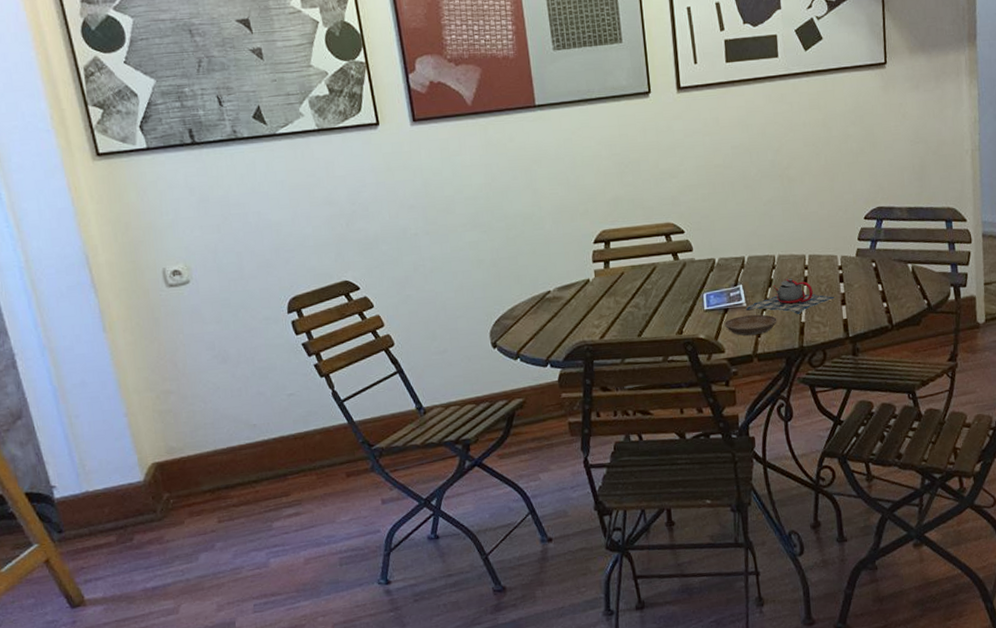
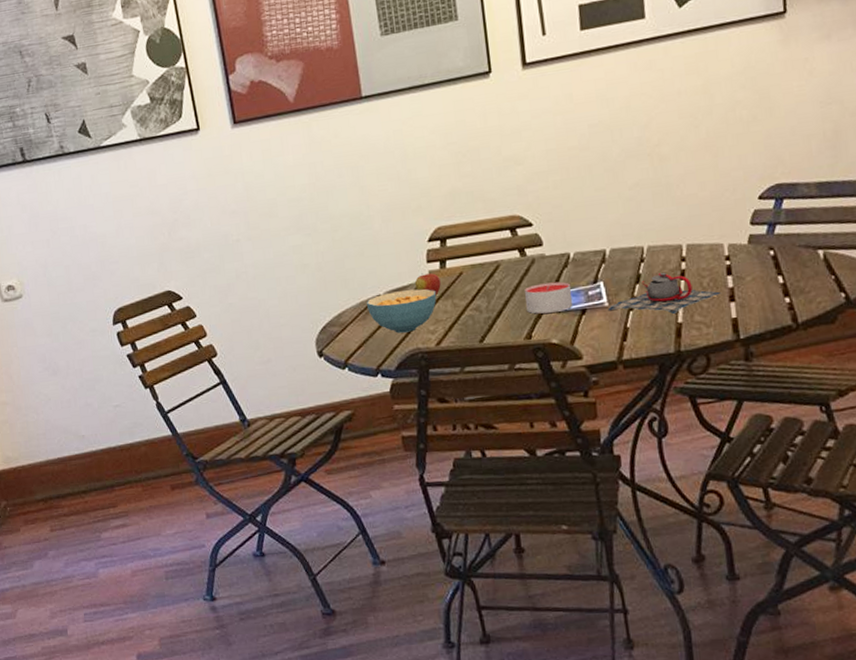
cereal bowl: none [537,286,601,327] -> present [366,289,437,333]
apple: none [581,272,605,293] -> present [414,273,441,296]
candle: none [677,283,718,312] -> present [525,281,573,314]
saucer: present [724,314,777,336] -> none [581,314,647,340]

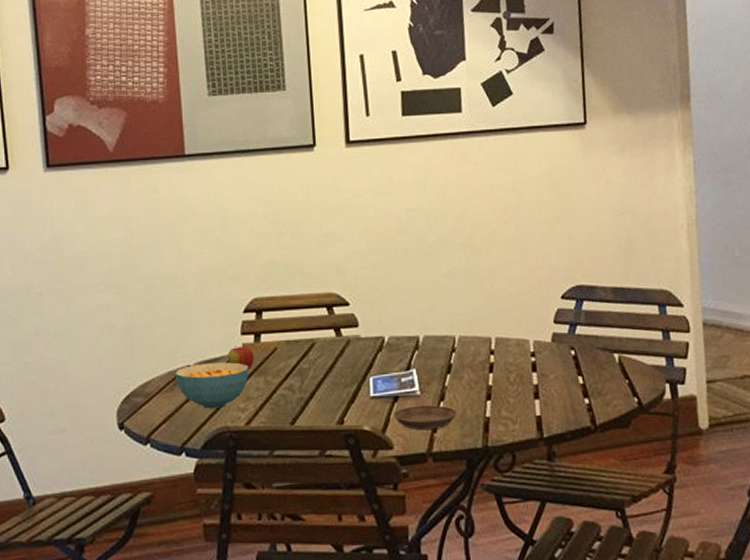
candle: present [525,281,573,314] -> none [339,365,386,398]
saucer: none [581,314,647,340] -> present [393,405,457,431]
teapot: present [607,272,722,314] -> none [419,364,527,407]

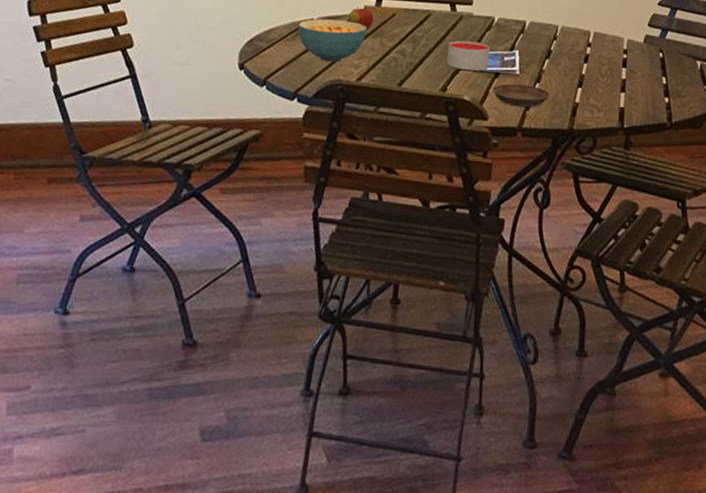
candle: none [339,365,386,398] -> present [447,40,491,71]

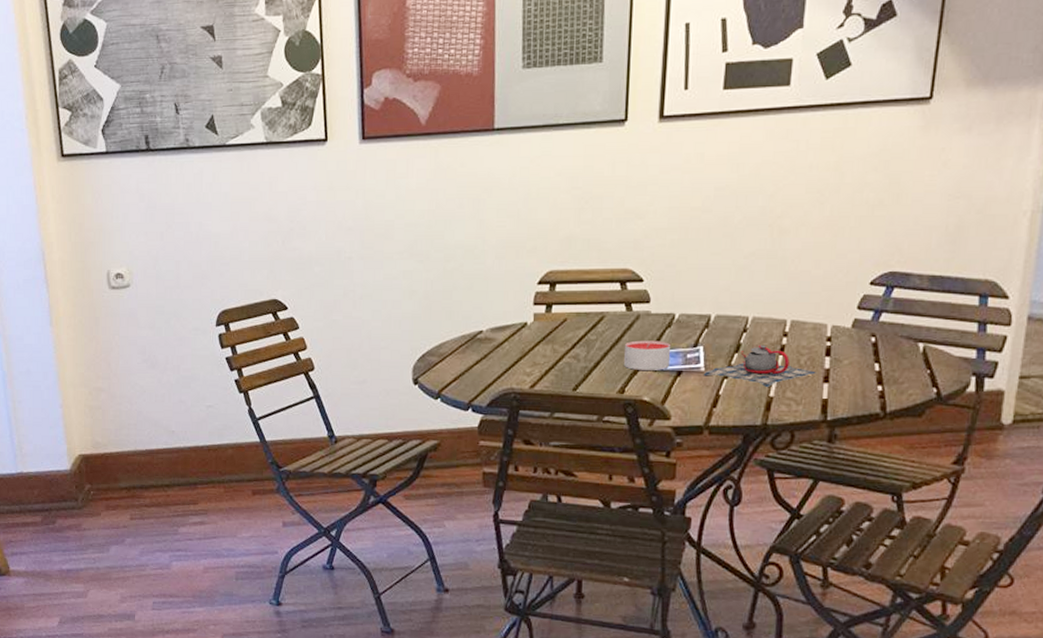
cereal bowl: present [297,19,368,62] -> none [467,330,538,371]
apple: present [348,7,374,32] -> none [518,315,544,339]
saucer: present [492,83,550,108] -> none [674,381,740,405]
teapot: none [518,52,616,93] -> present [703,344,817,387]

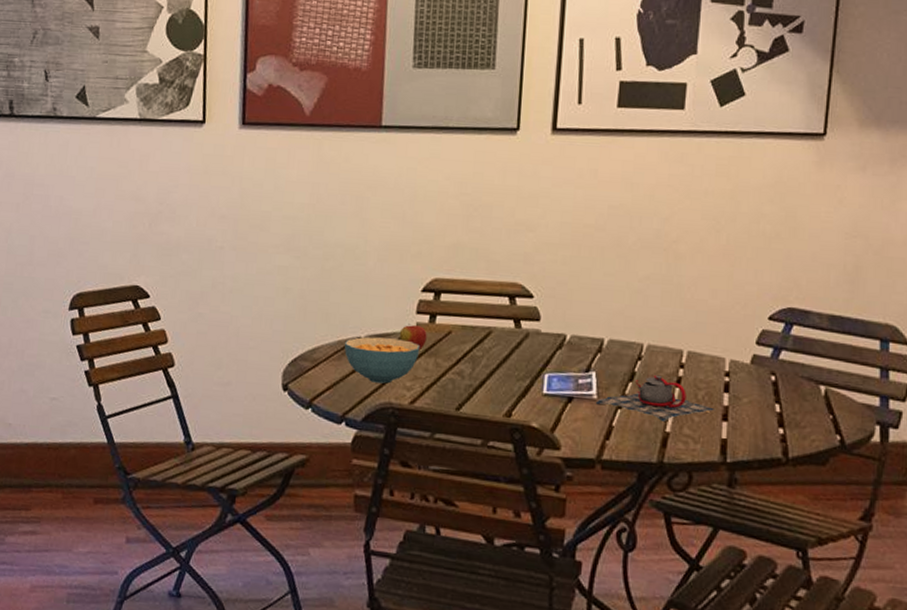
cereal bowl: none [467,330,538,371] -> present [344,337,421,384]
apple: none [518,315,544,339] -> present [399,323,427,351]
candle: present [624,340,671,370] -> none [512,360,562,395]

